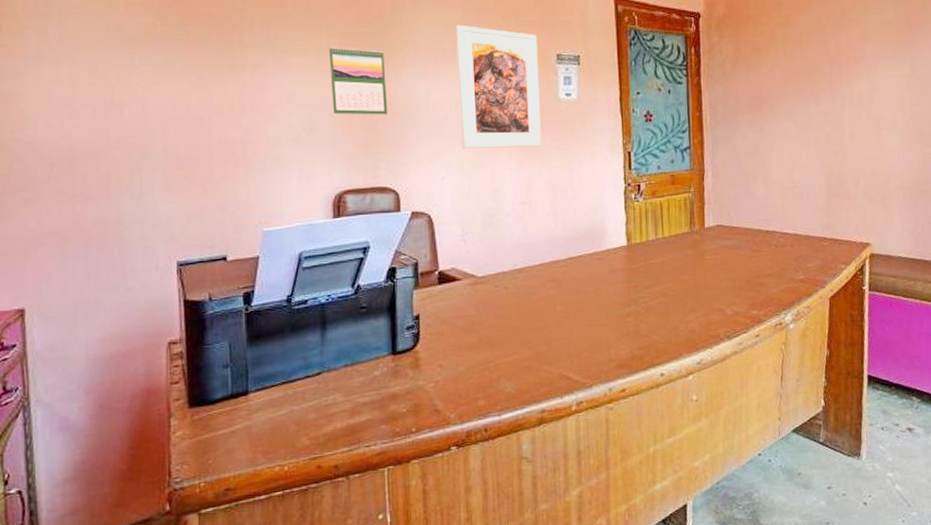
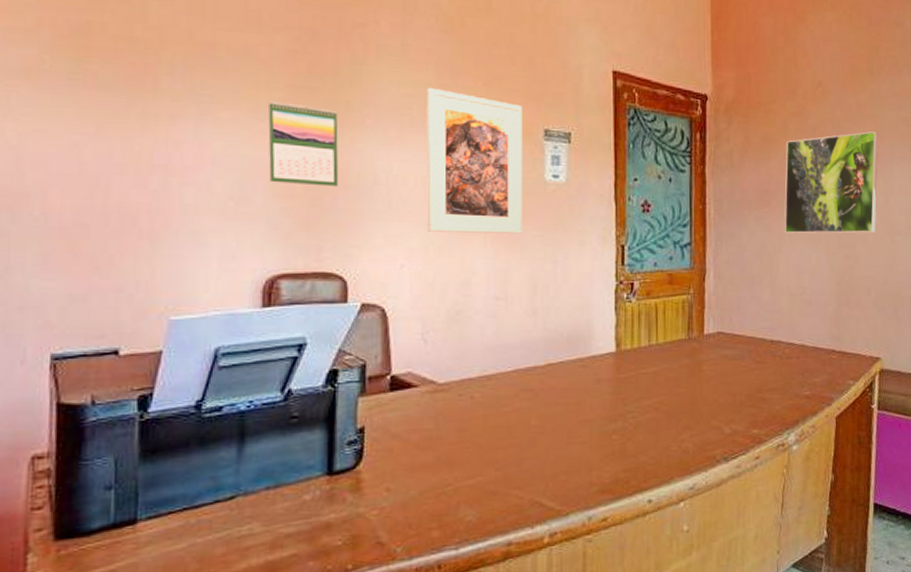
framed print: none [774,35,863,134] -> present [784,131,878,234]

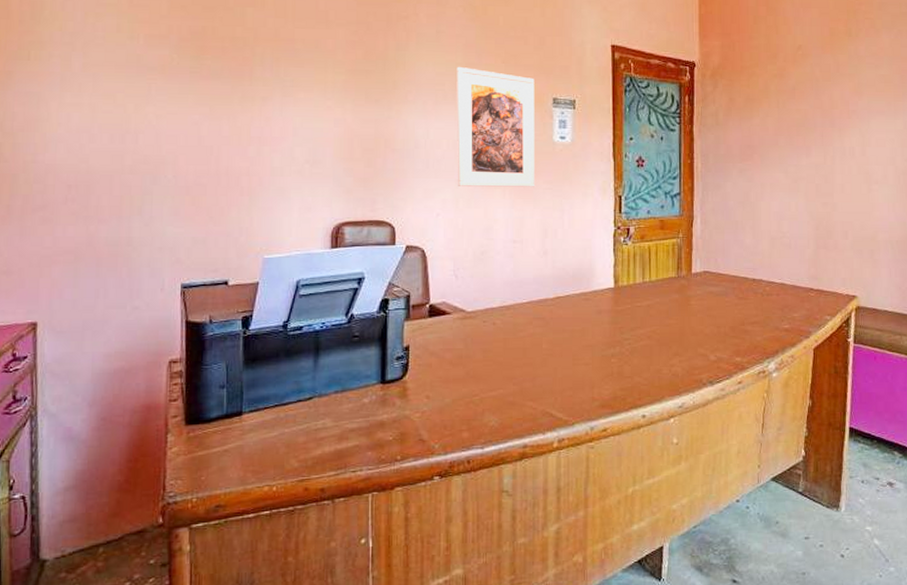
calendar: present [268,101,339,187] -> none [334,83,388,151]
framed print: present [784,131,878,234] -> none [765,89,856,184]

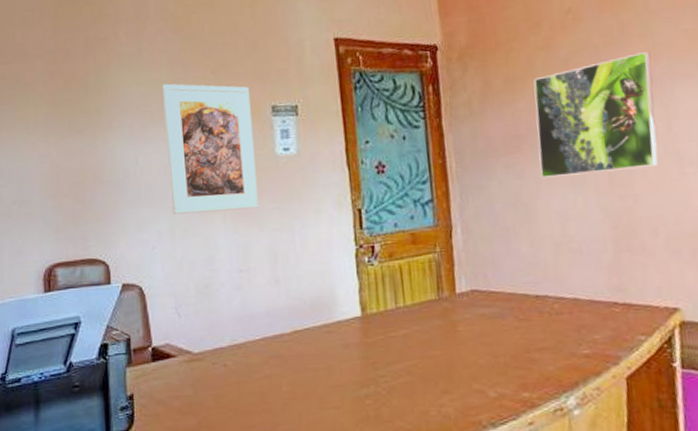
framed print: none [765,89,856,184] -> present [533,52,658,179]

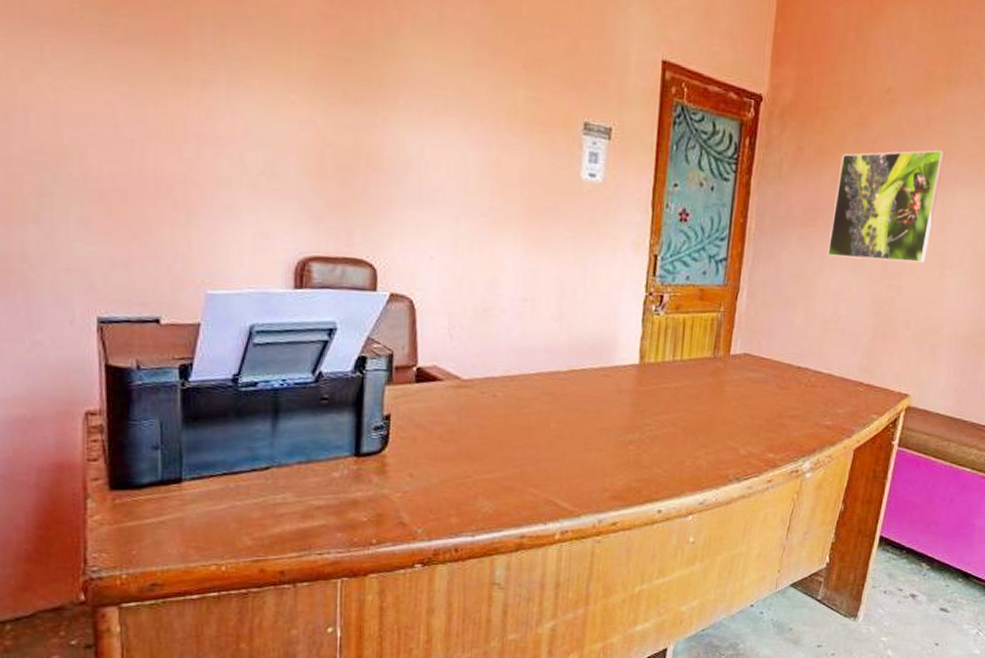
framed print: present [162,83,258,215] -> none [458,66,563,234]

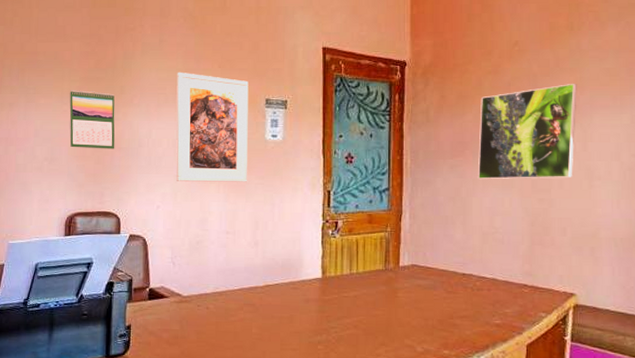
calendar: none [300,71,371,170] -> present [69,90,115,149]
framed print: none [458,66,563,234] -> present [176,71,249,182]

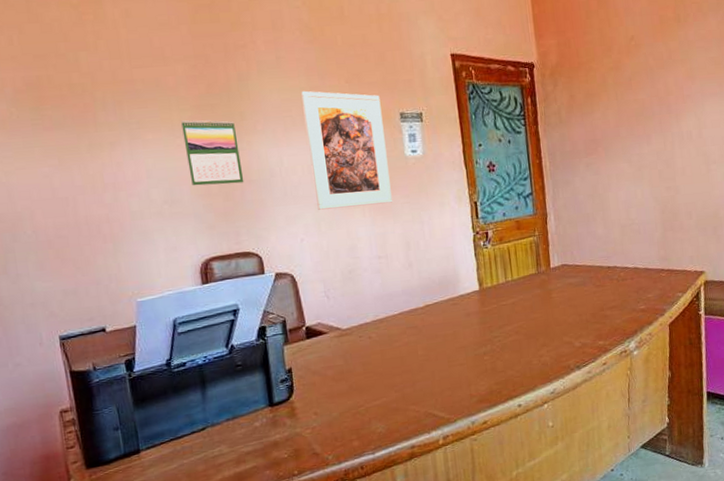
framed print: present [477,84,577,180] -> none [606,74,692,175]

